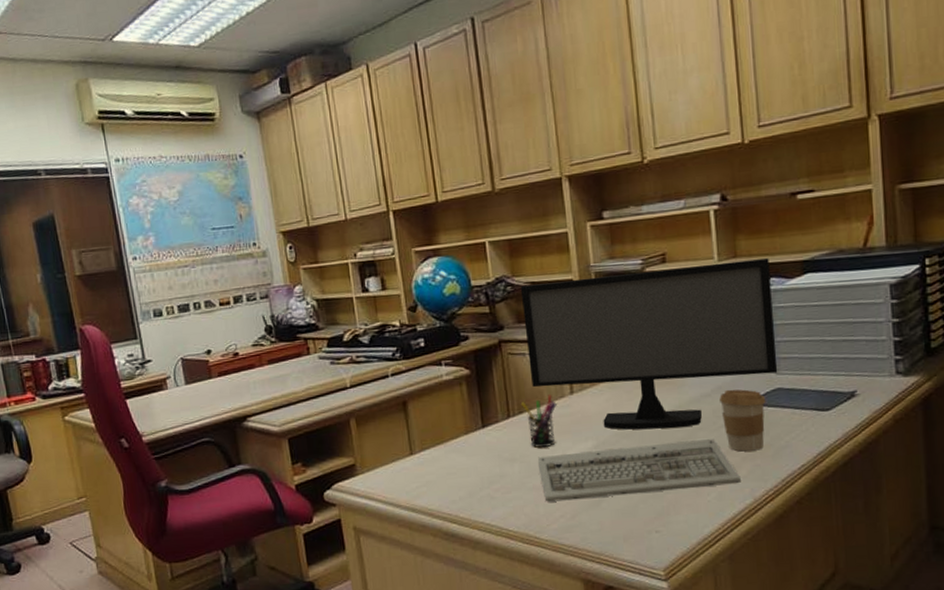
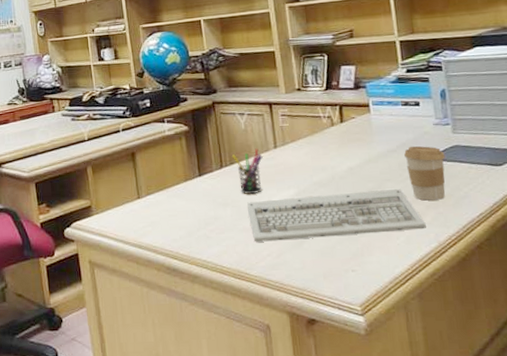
computer monitor: present [520,258,778,430] -> none [230,34,455,180]

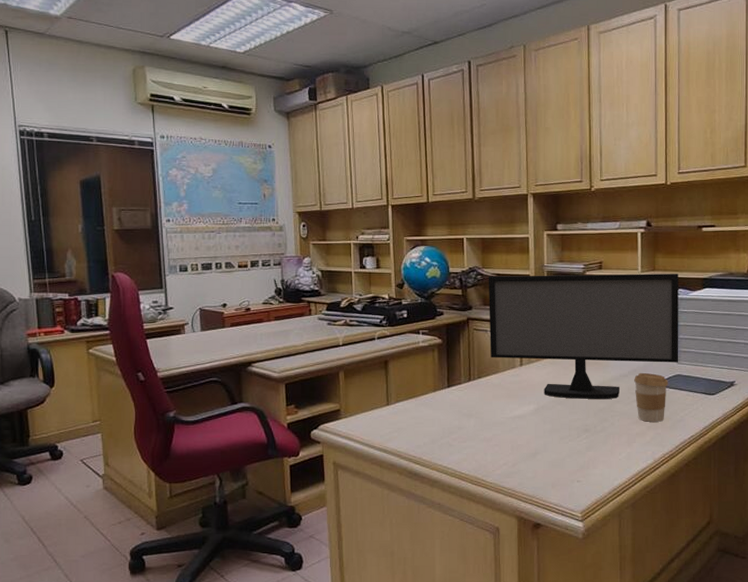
computer monitor: none [230,34,455,180] -> present [488,273,679,400]
pen holder: present [232,148,263,195] -> none [481,365,509,408]
keyboard: present [246,189,426,242] -> none [489,410,645,452]

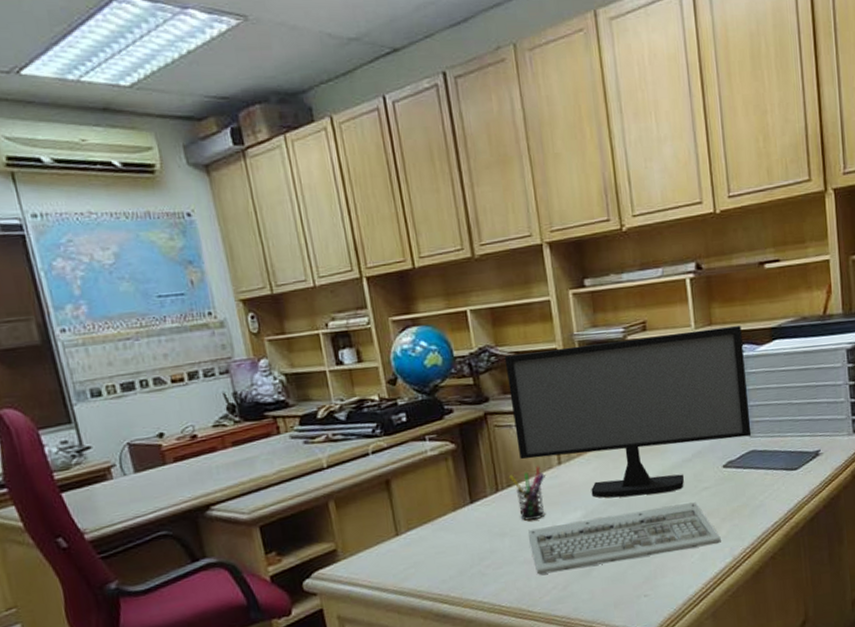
pen holder: none [481,365,509,408] -> present [510,466,546,521]
keyboard: none [489,410,645,452] -> present [527,502,721,575]
coffee cup: present [634,372,668,422] -> none [700,453,742,513]

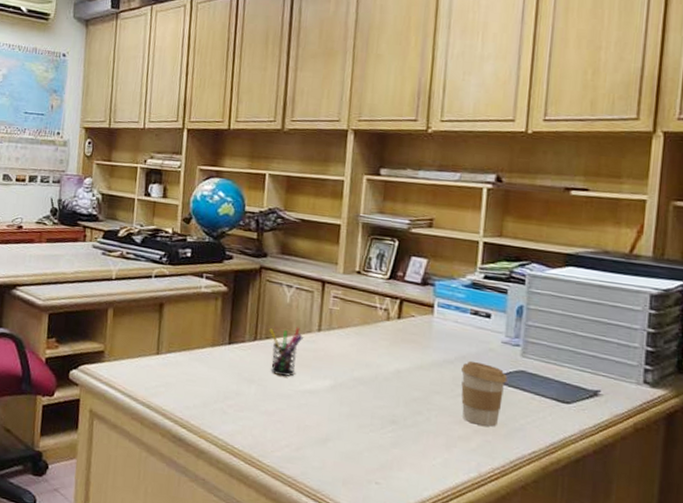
computer monitor: present [504,326,752,498] -> none [283,220,533,389]
keyboard: present [527,502,721,575] -> none [273,383,469,455]
coffee cup: none [700,453,742,513] -> present [461,360,508,427]

